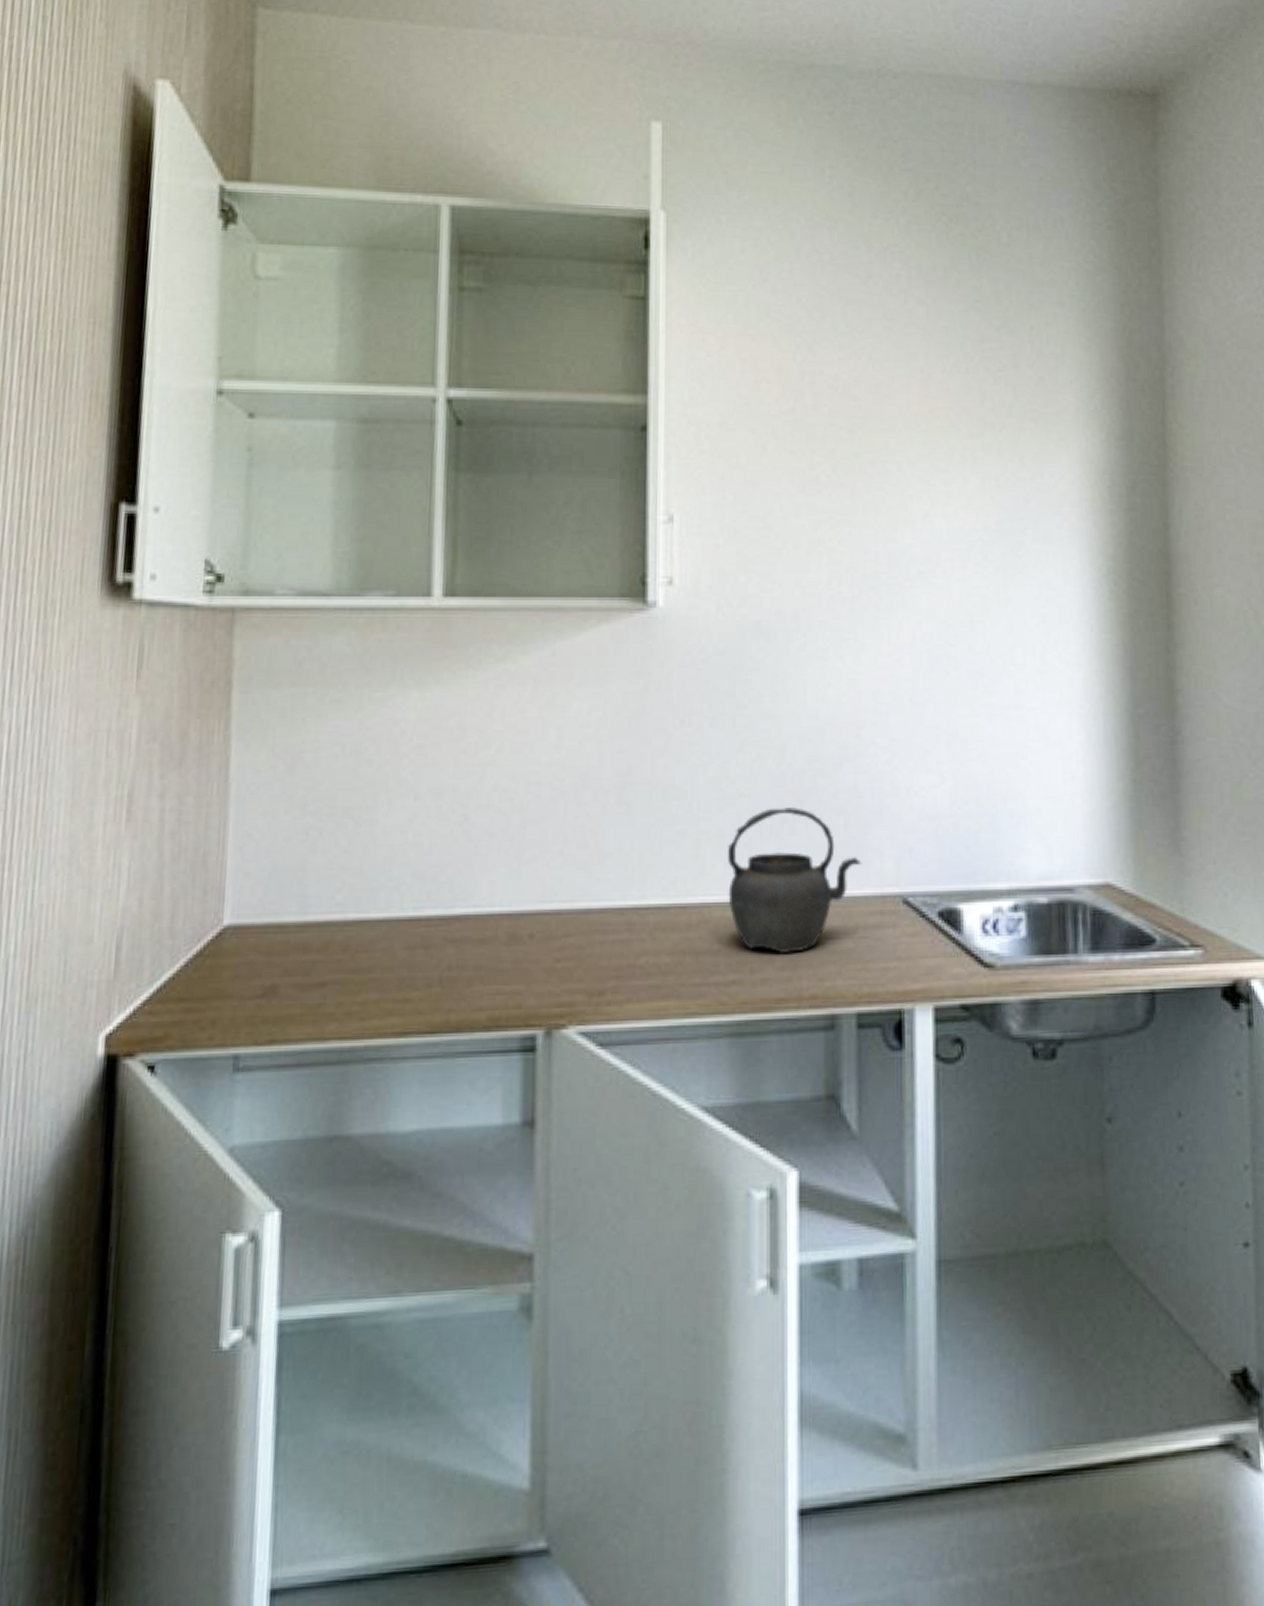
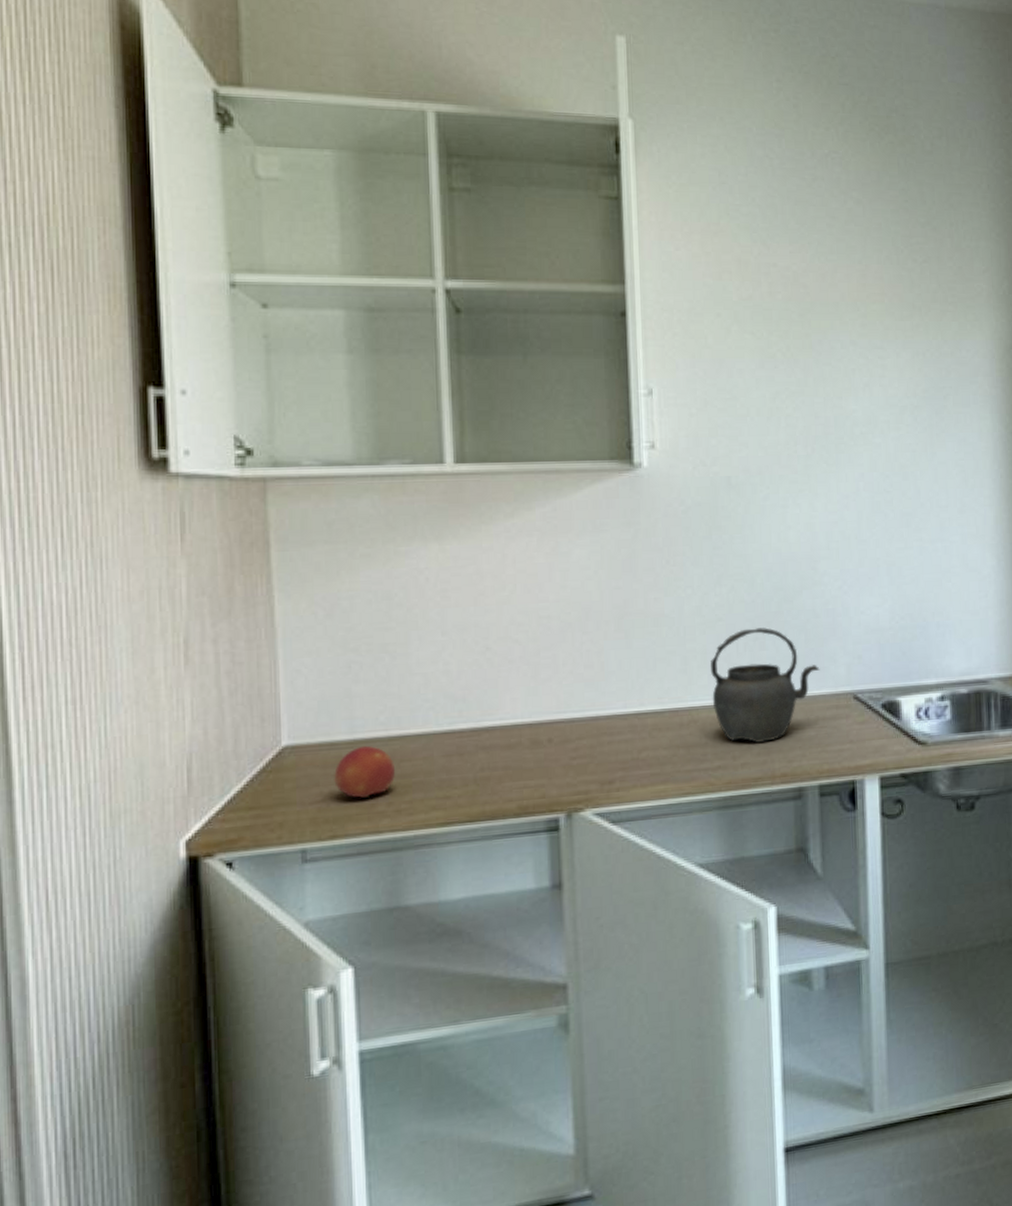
fruit: none [278,930,349,996] -> present [334,745,395,799]

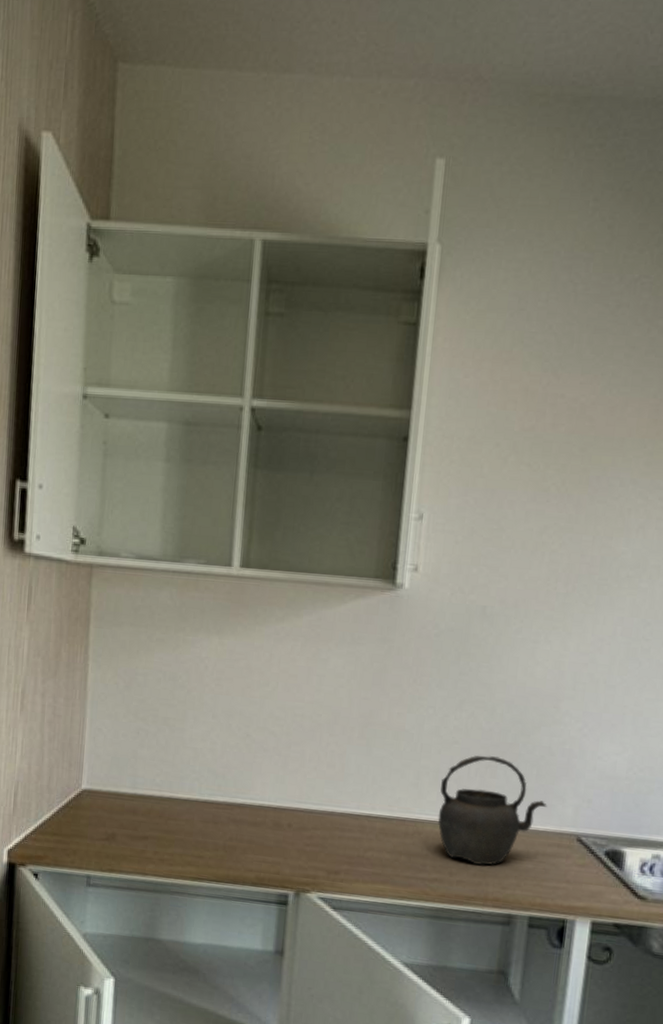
fruit: present [334,745,395,799] -> none [116,800,163,845]

